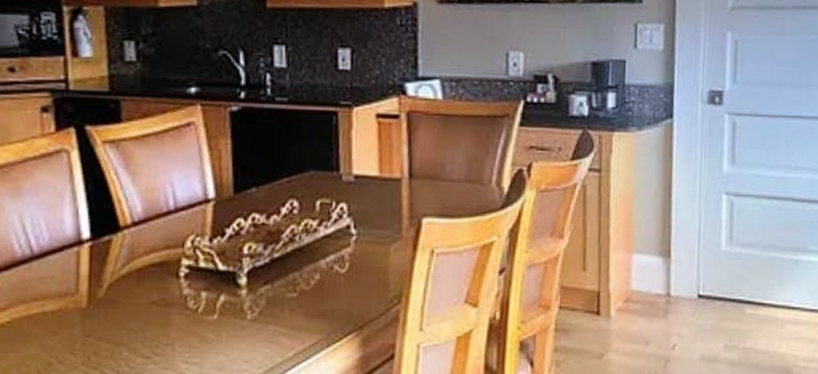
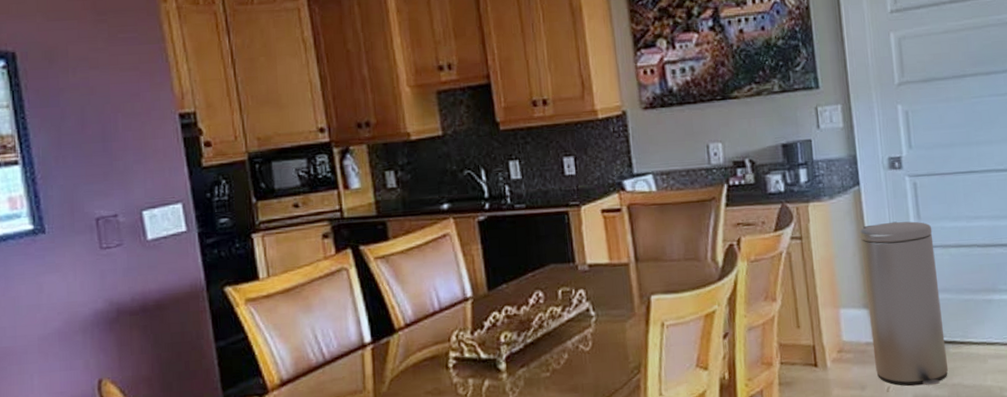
pedal bin: none [663,163,746,347] -> present [859,221,948,386]

